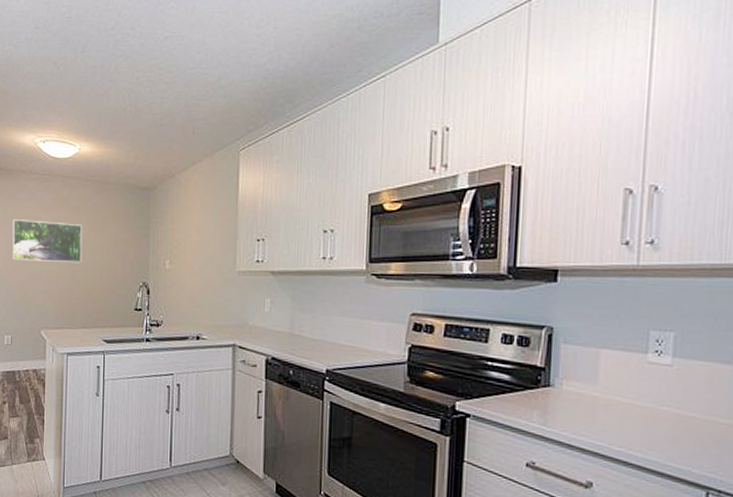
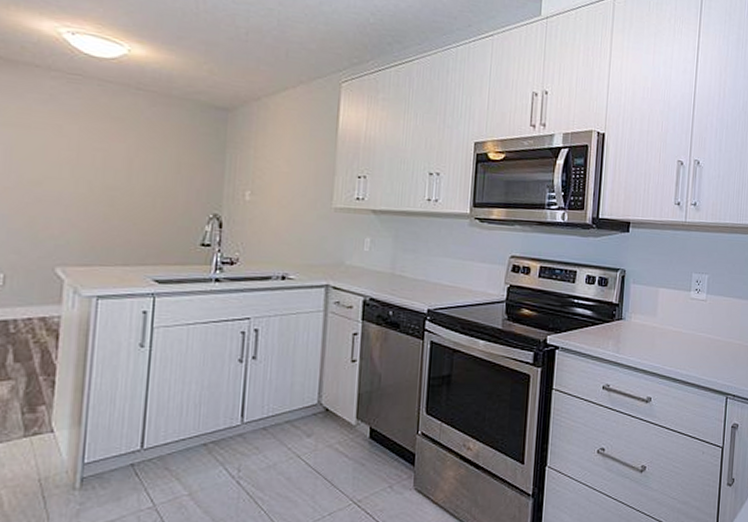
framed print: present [12,219,83,262] -> none [12,124,128,186]

